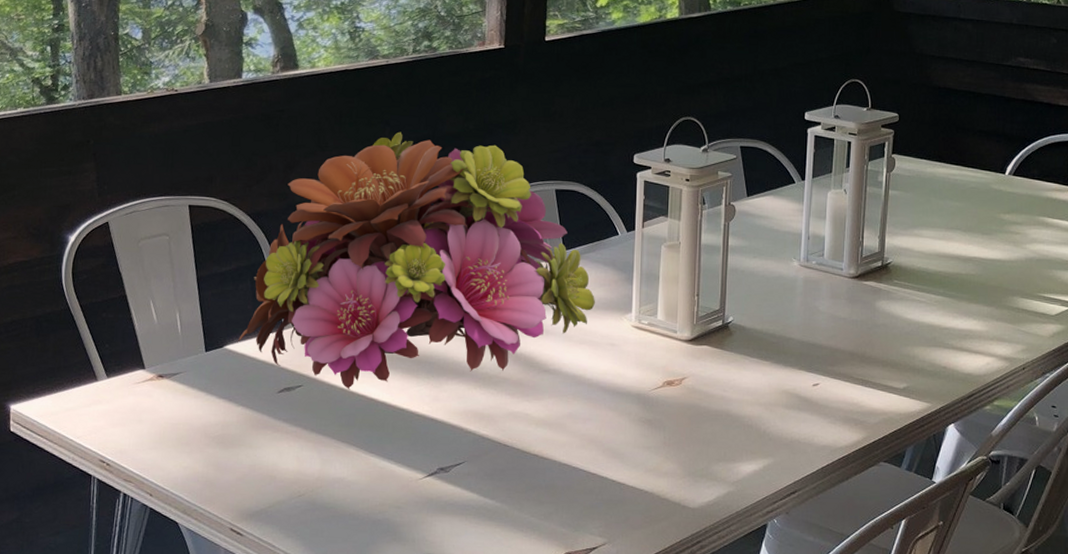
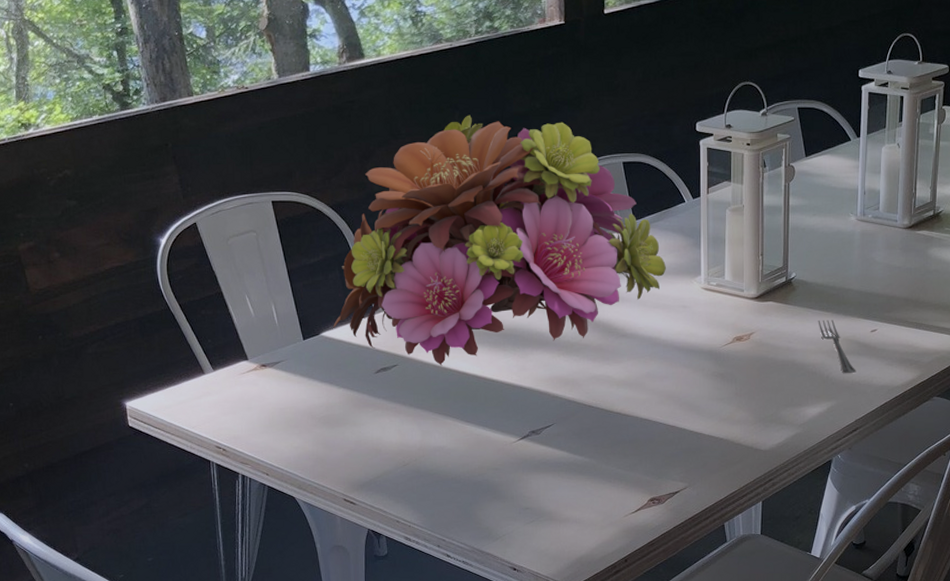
fork: none [755,369,796,429] -> present [818,319,856,373]

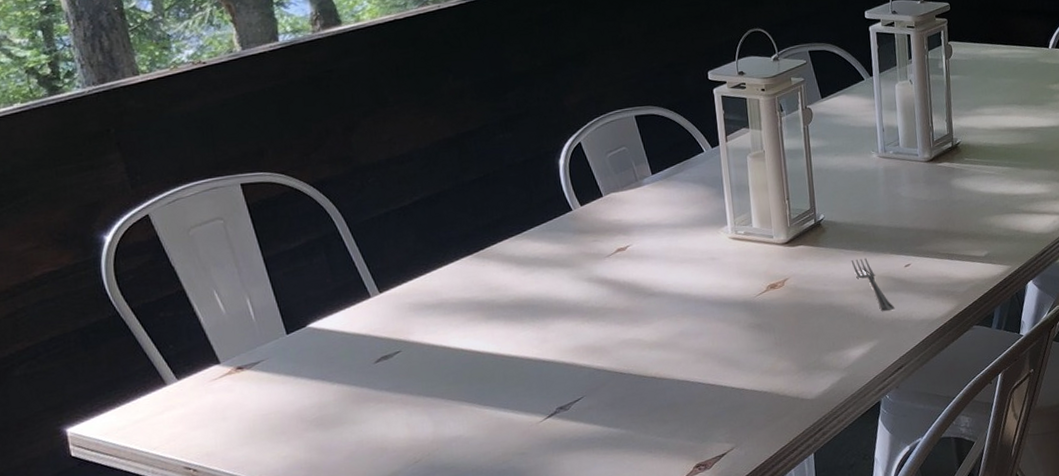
flower bouquet: present [333,115,667,366] -> none [322,77,691,347]

